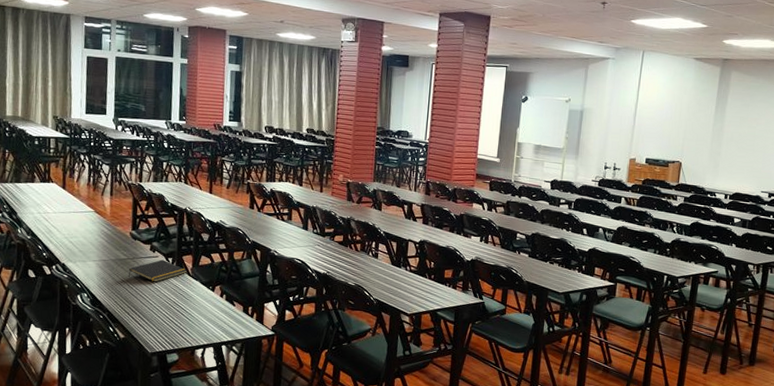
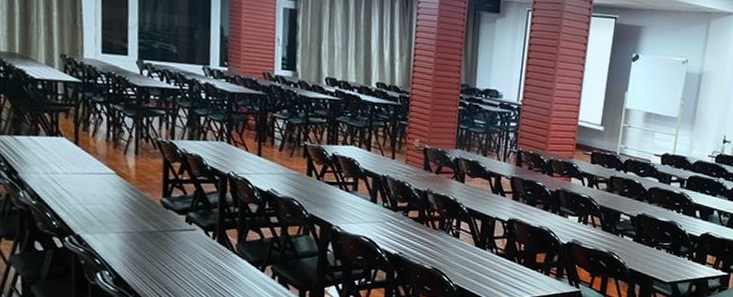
notepad: present [129,259,187,282] -> none [160,233,231,260]

